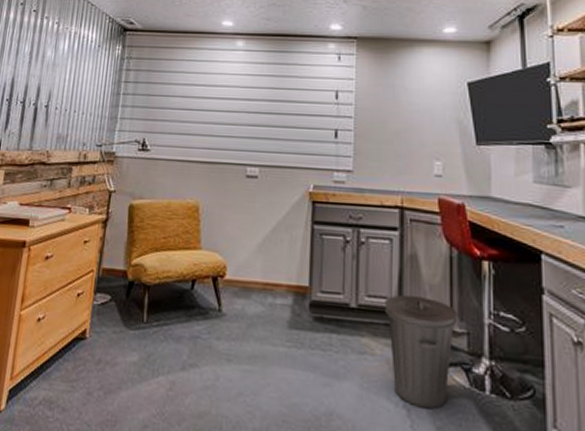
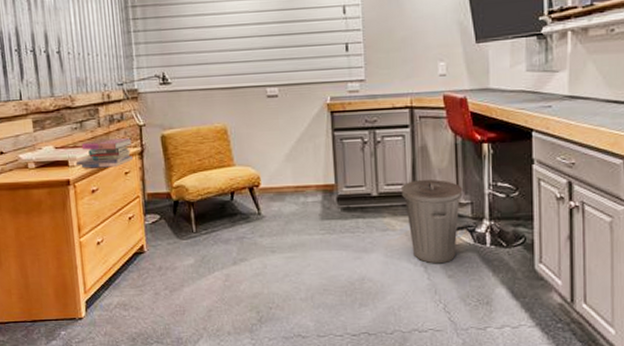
books: none [37,200,98,234] -> present [76,138,134,169]

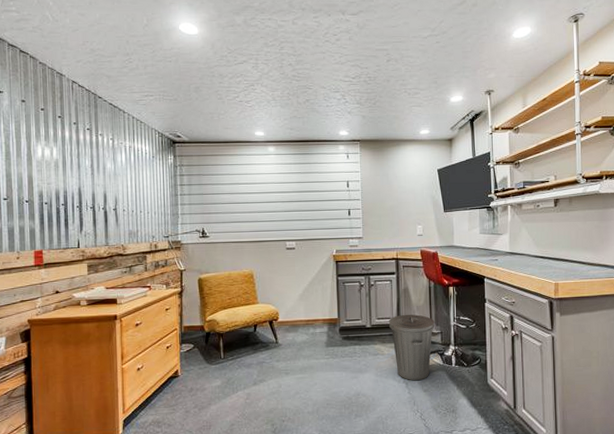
books: present [76,138,134,169] -> none [124,280,174,306]

